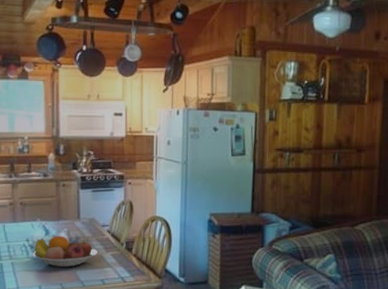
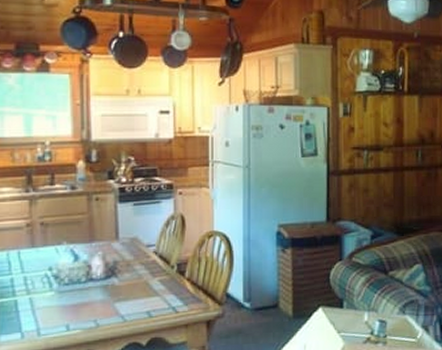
fruit bowl: present [32,235,98,267] -> none [57,261,143,300]

